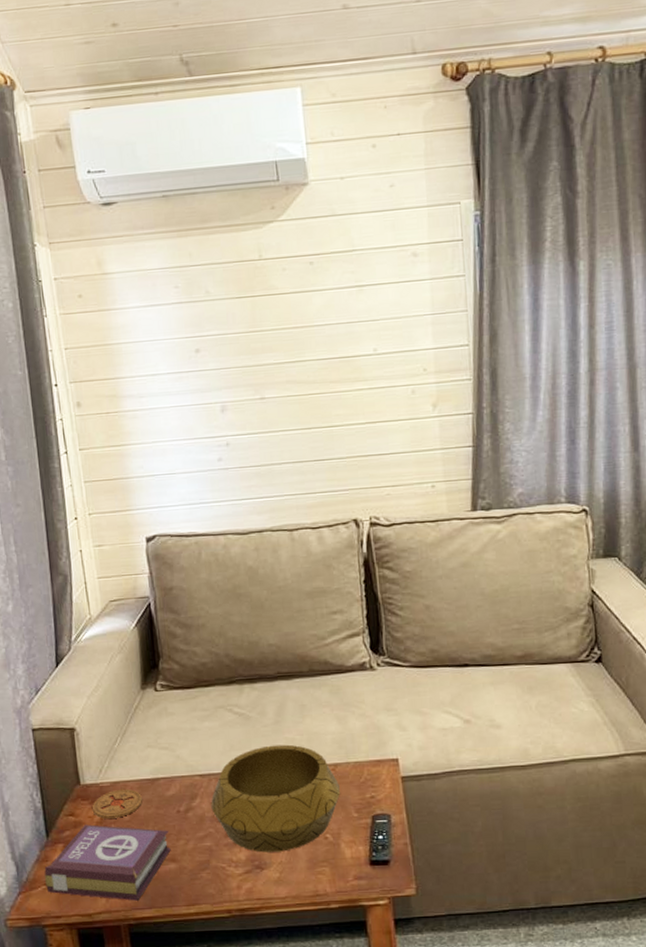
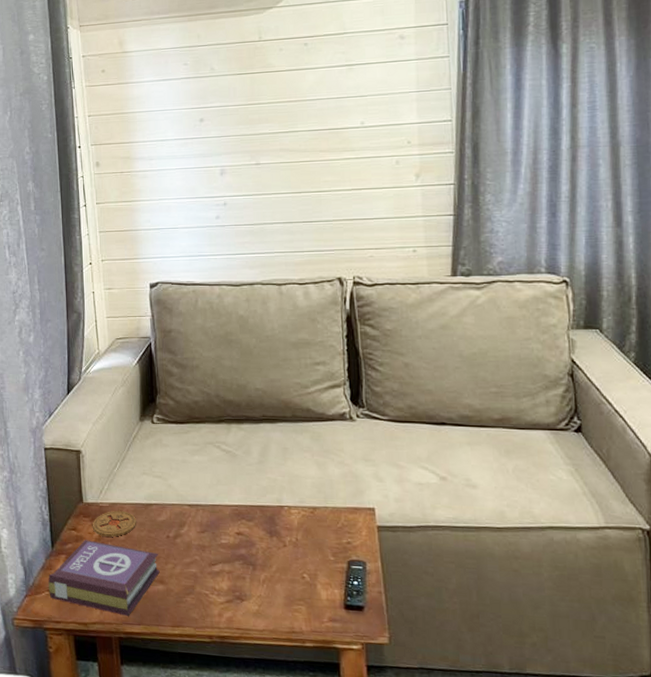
decorative bowl: present [211,744,340,853] -> none [197,483,318,586]

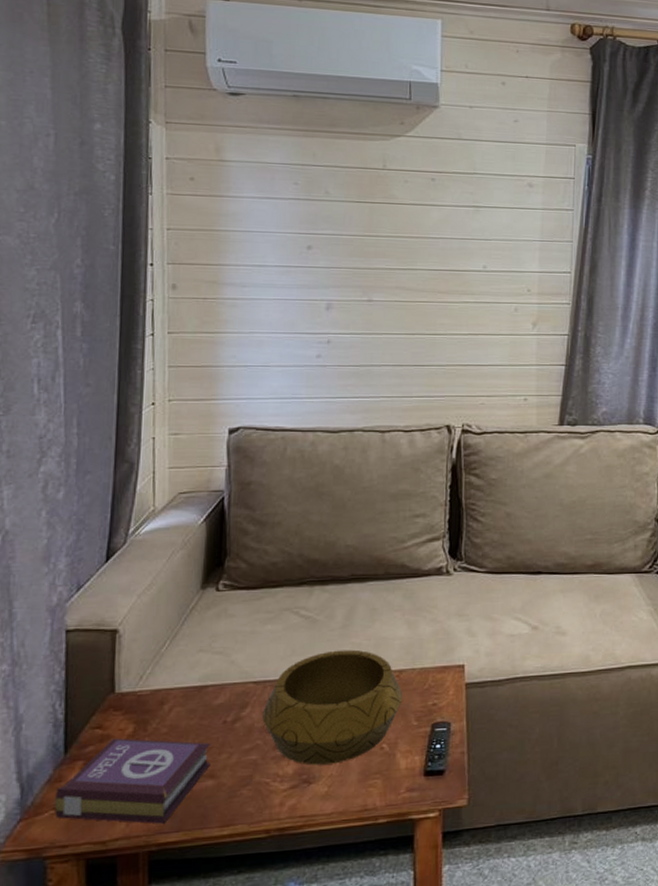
coaster: present [92,511,136,537] -> none [124,698,185,731]
decorative bowl: none [197,483,318,586] -> present [262,649,402,765]

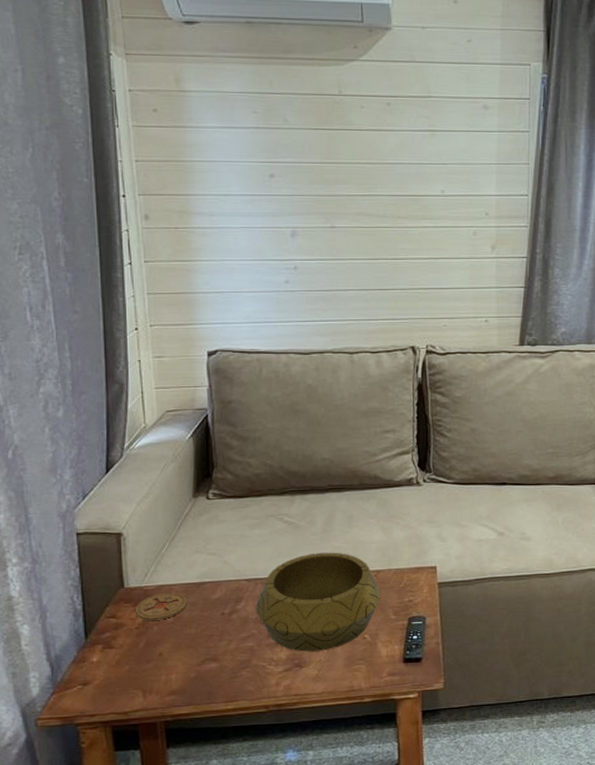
book: present [55,738,211,824] -> none [81,626,213,699]
coaster: none [124,698,185,731] -> present [134,593,187,621]

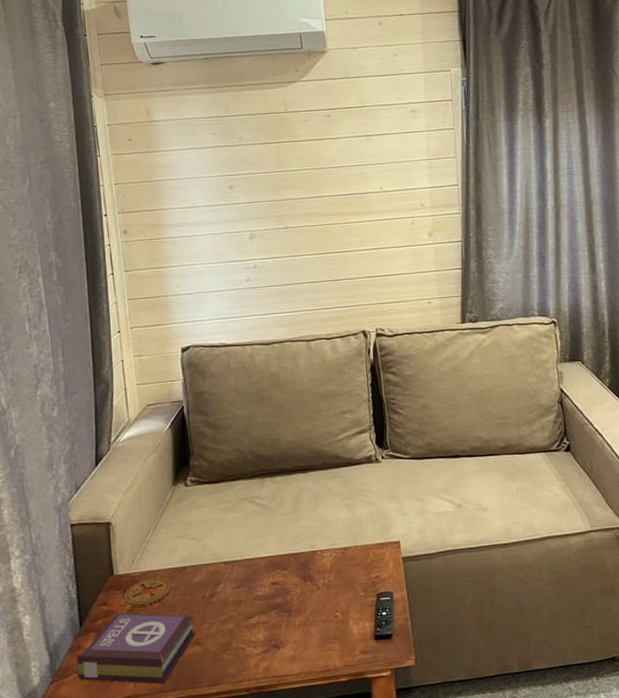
book: none [81,626,213,699] -> present [76,613,196,684]
decorative bowl: present [255,552,380,652] -> none [233,531,349,633]

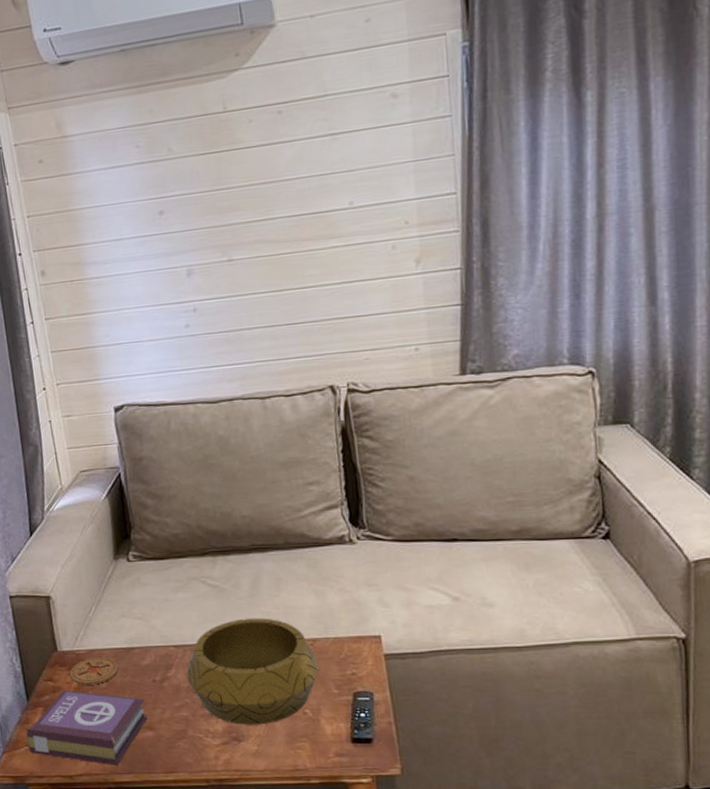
decorative bowl: none [233,531,349,633] -> present [186,618,319,725]

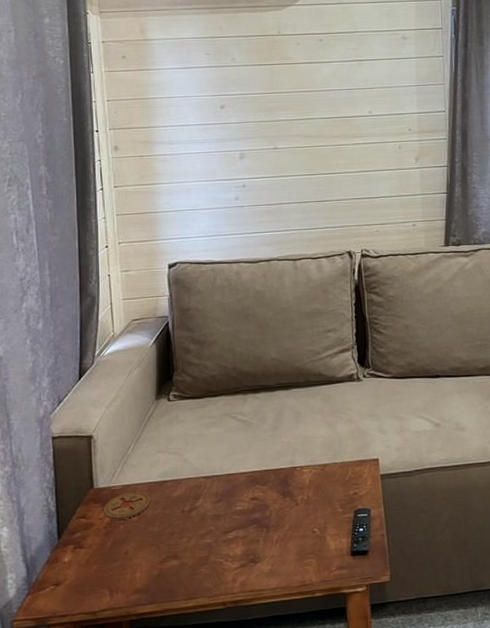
book: present [26,690,148,766] -> none [54,526,174,597]
decorative bowl: present [186,618,319,725] -> none [213,447,328,547]

